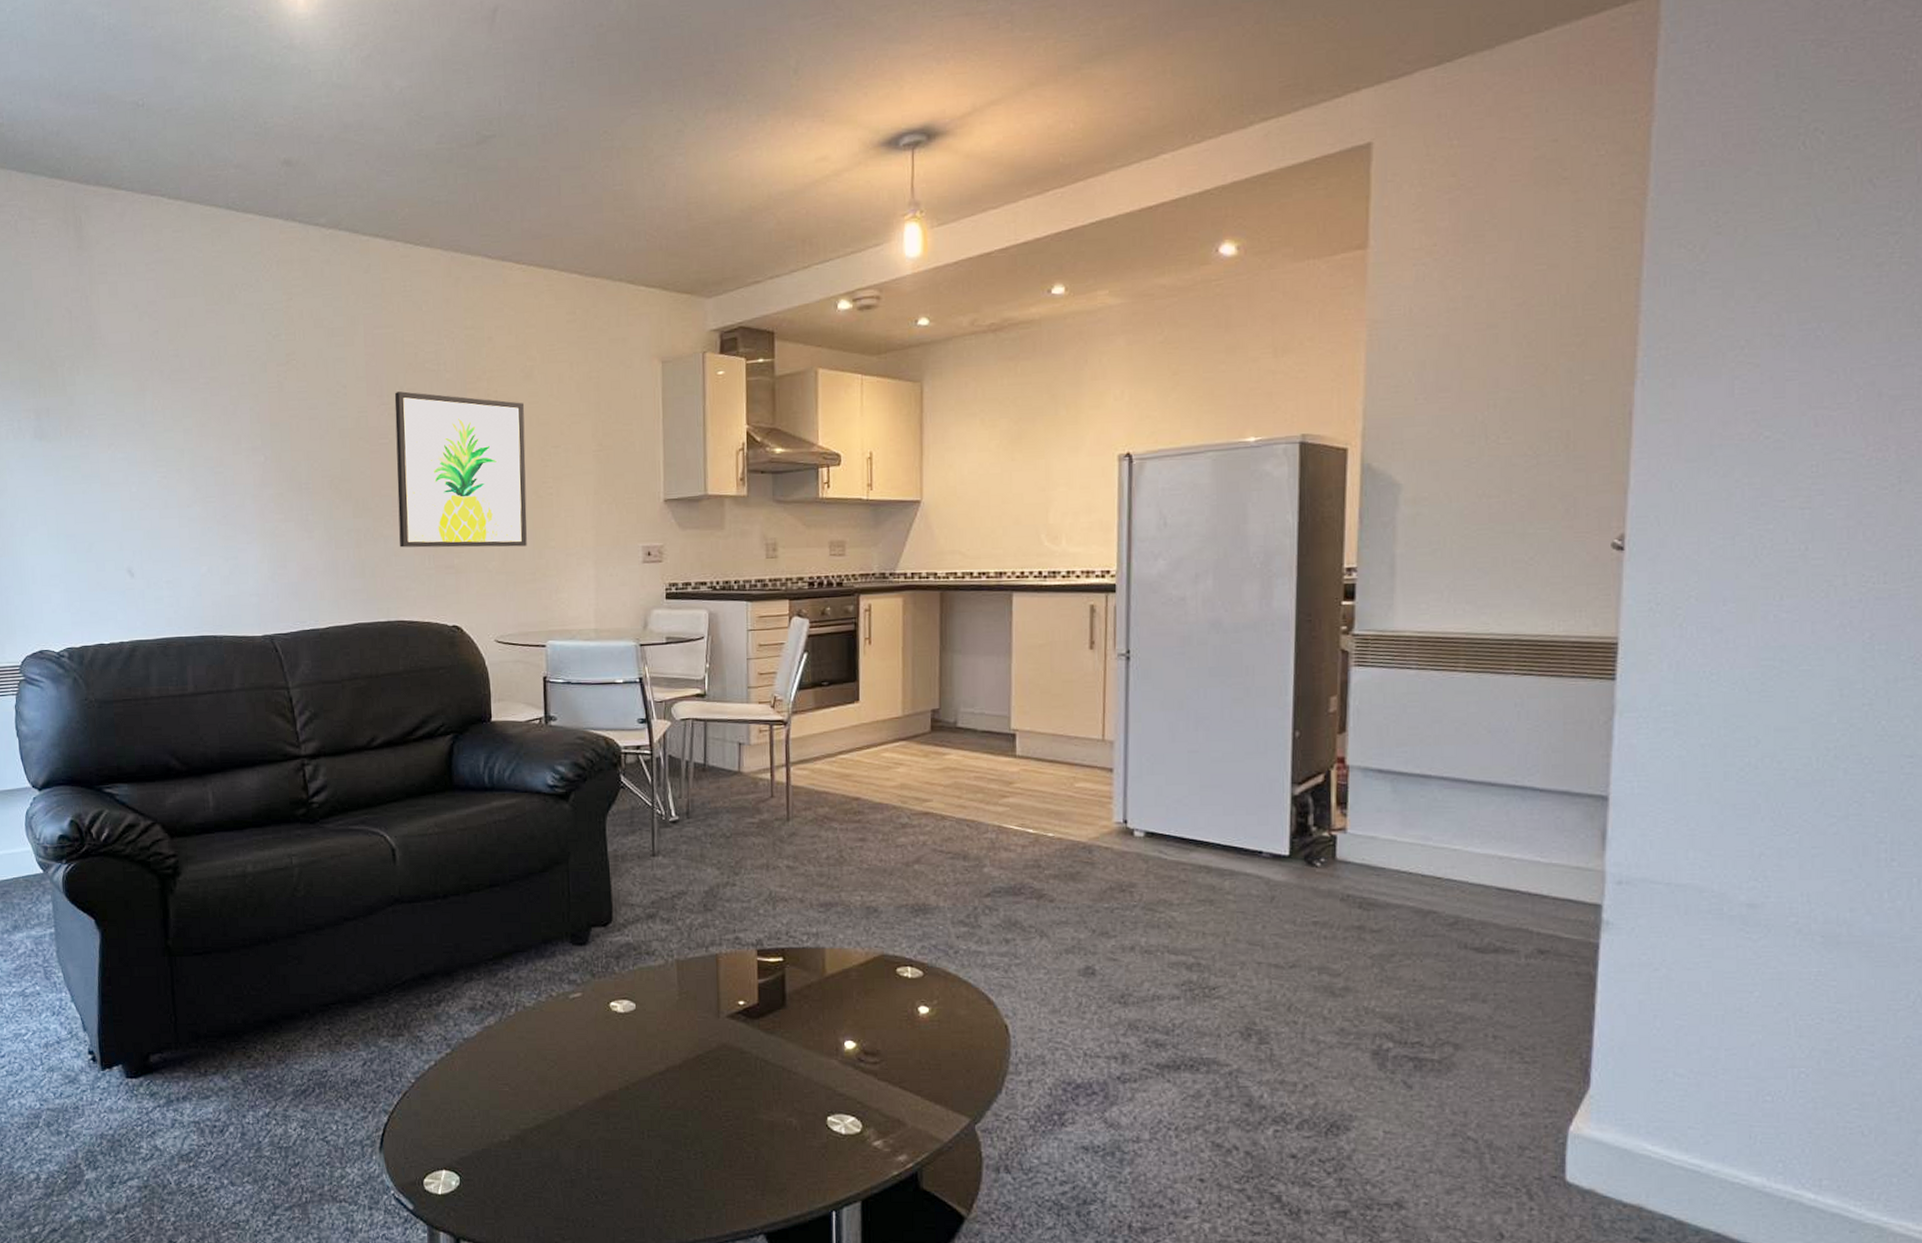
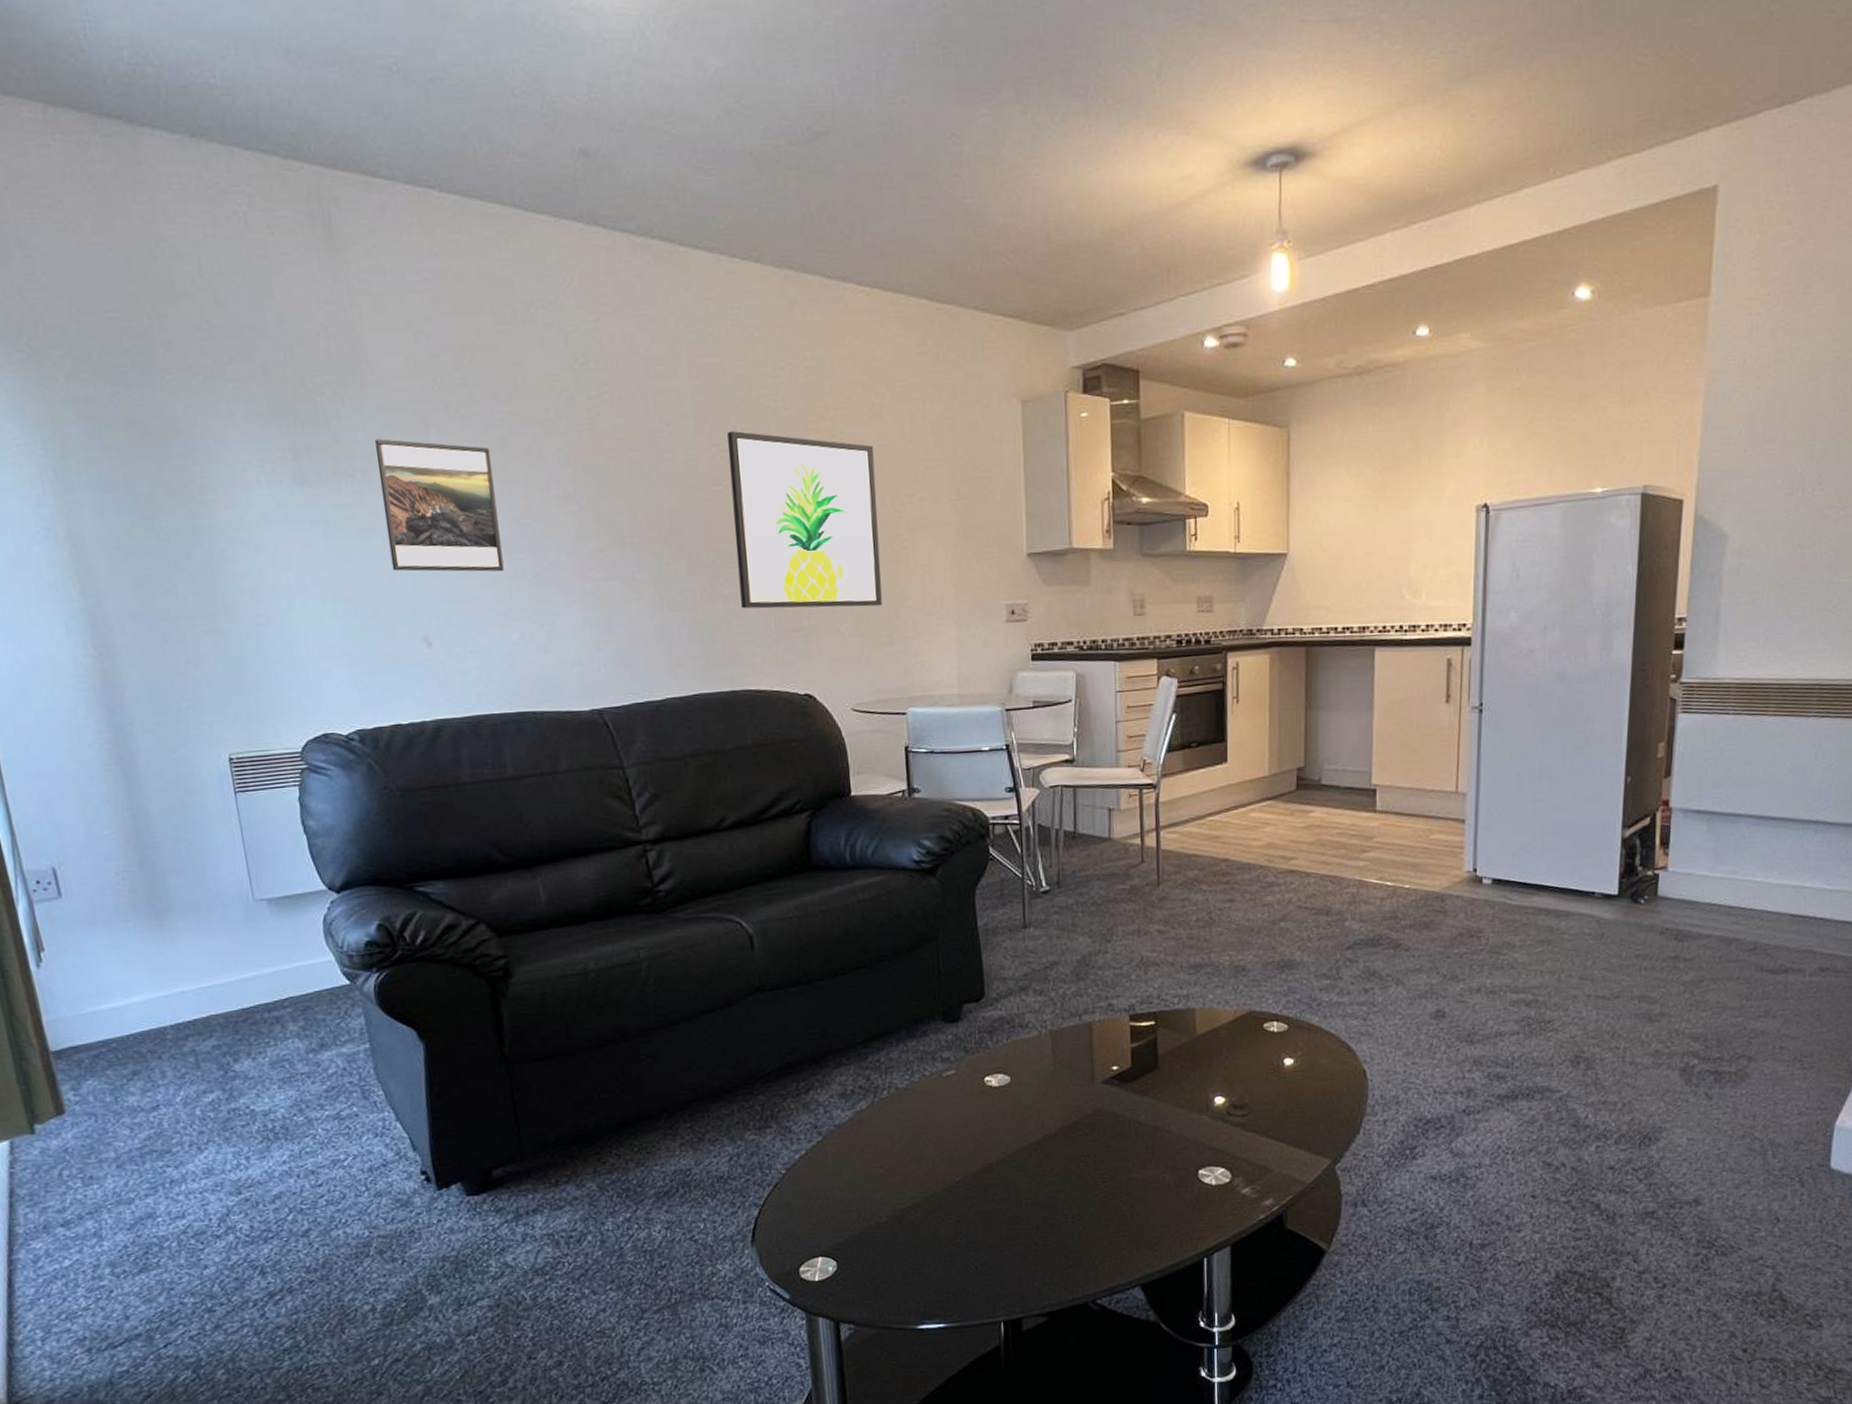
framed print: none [101,401,198,513] -> present [374,439,504,572]

